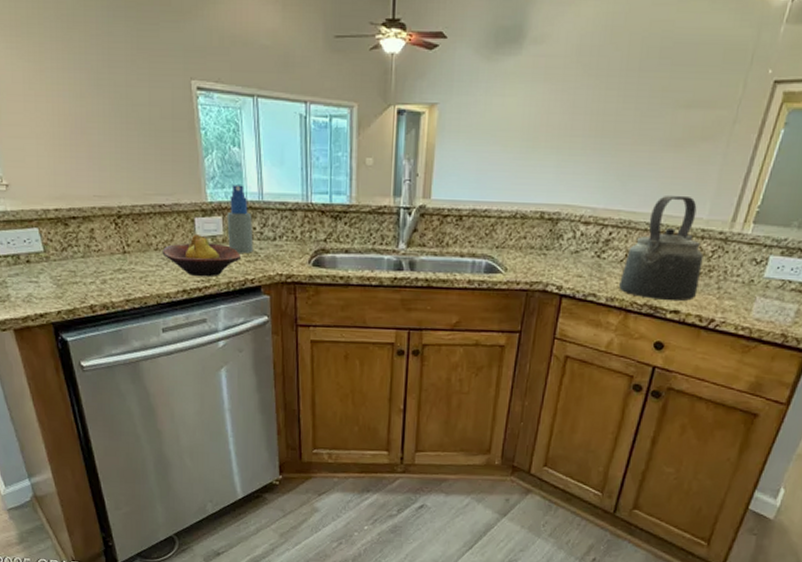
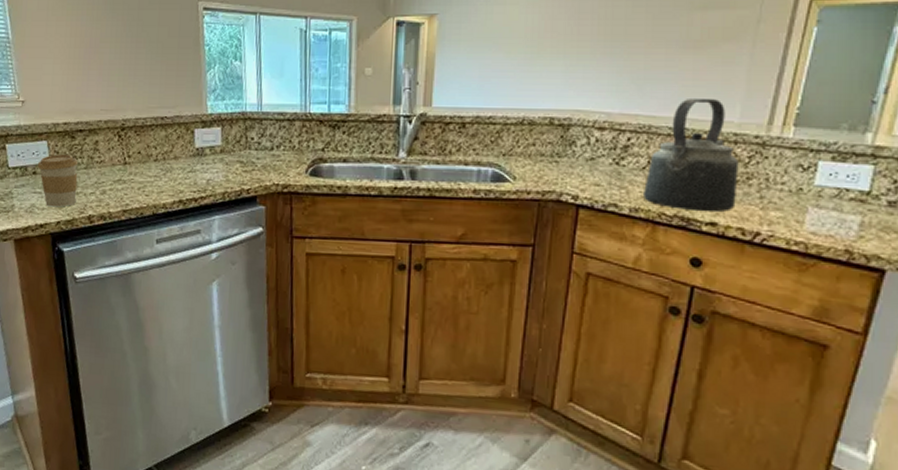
coffee cup: none [30,241,76,297] -> present [37,153,79,207]
fruit bowl: present [162,233,241,278] -> none [161,144,238,188]
spray bottle: present [227,185,254,253] -> none [225,97,251,163]

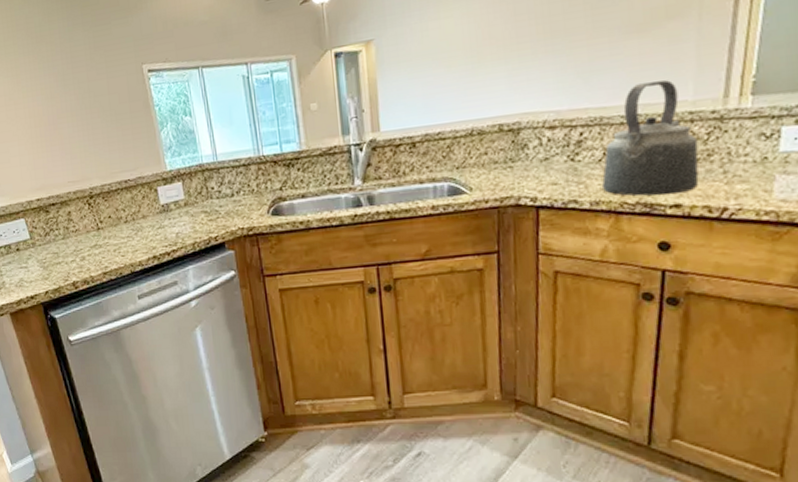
coffee cup: present [37,153,79,207] -> none [19,227,60,279]

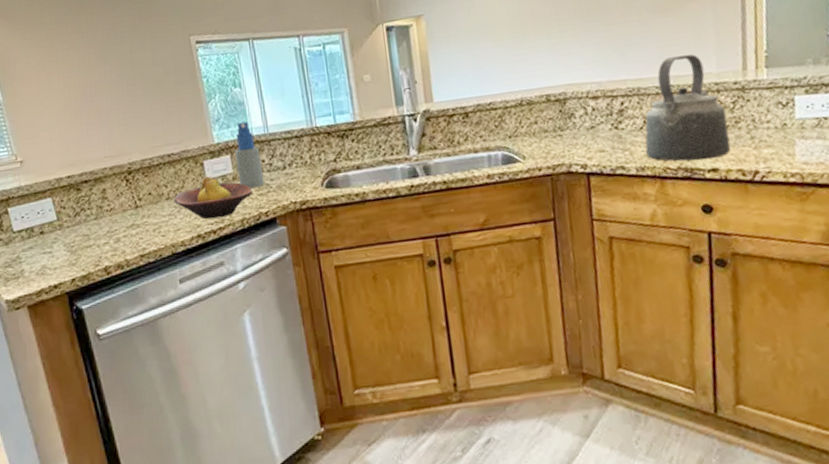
fruit bowl: none [131,201,203,242] -> present [173,176,253,220]
spray bottle: none [186,150,214,214] -> present [234,122,265,188]

